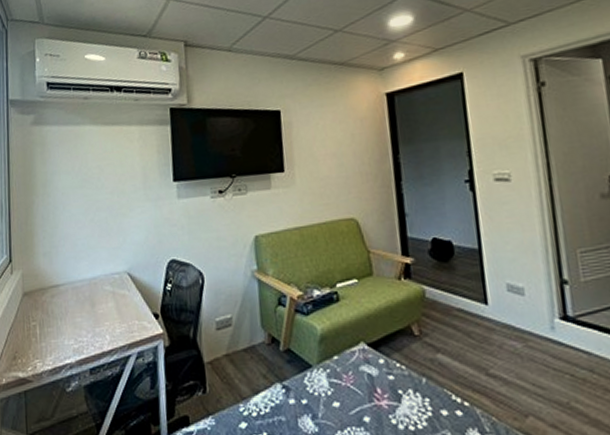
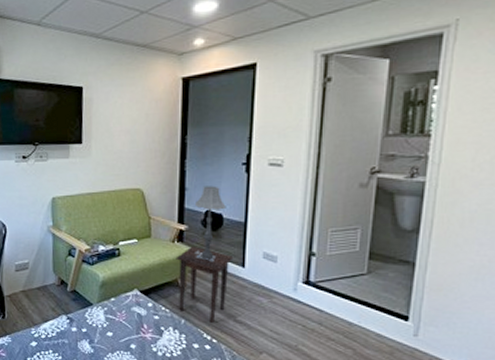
side table: none [405,282,473,381] -> present [175,246,234,324]
table lamp: none [419,208,455,298] -> present [196,186,226,260]

